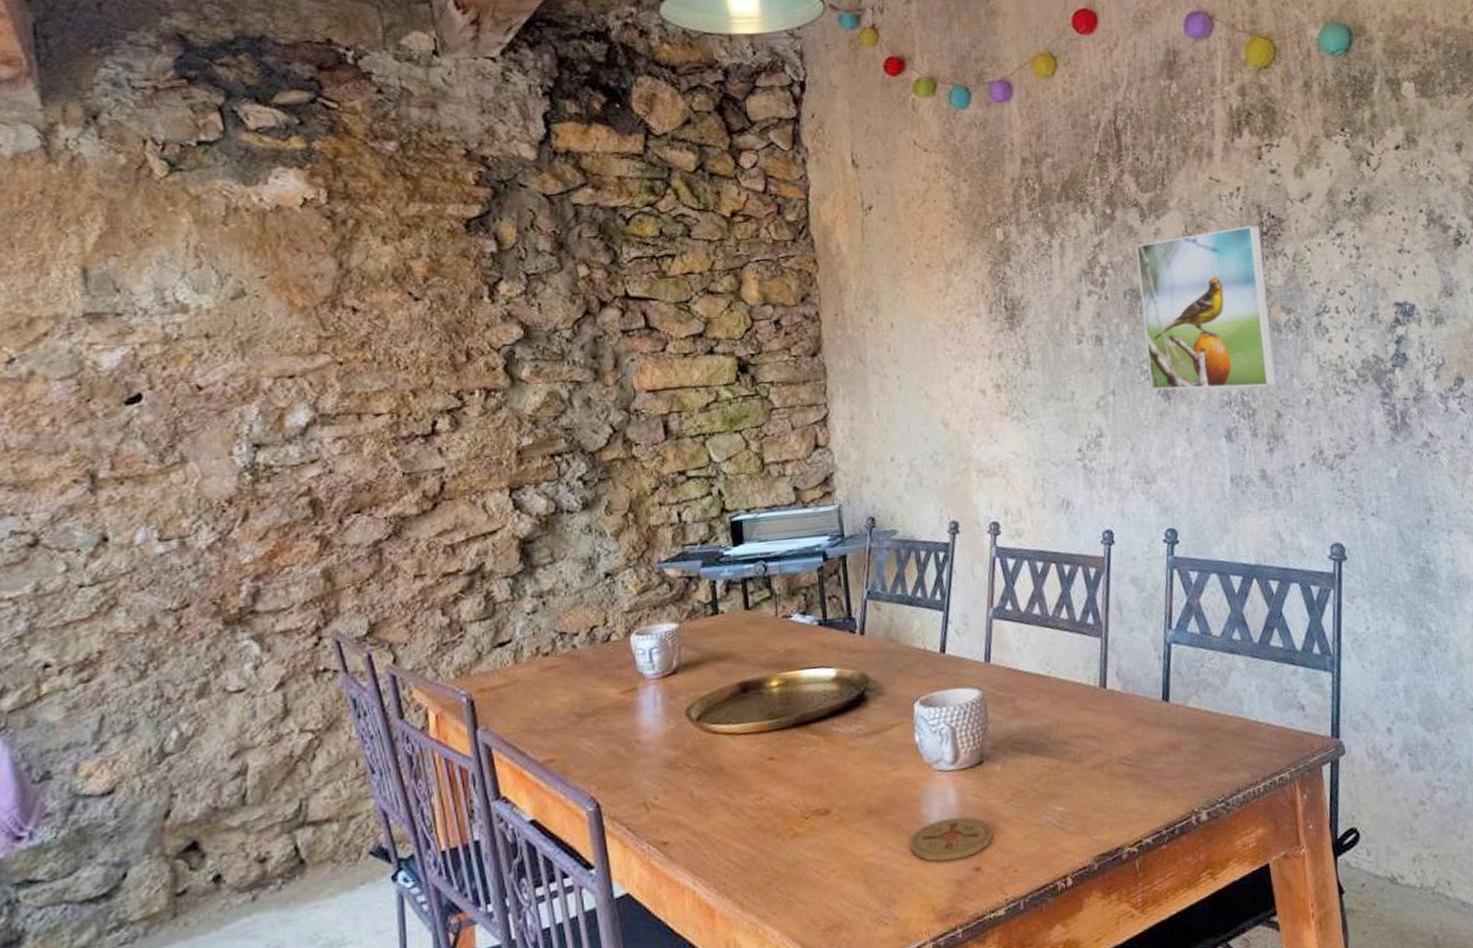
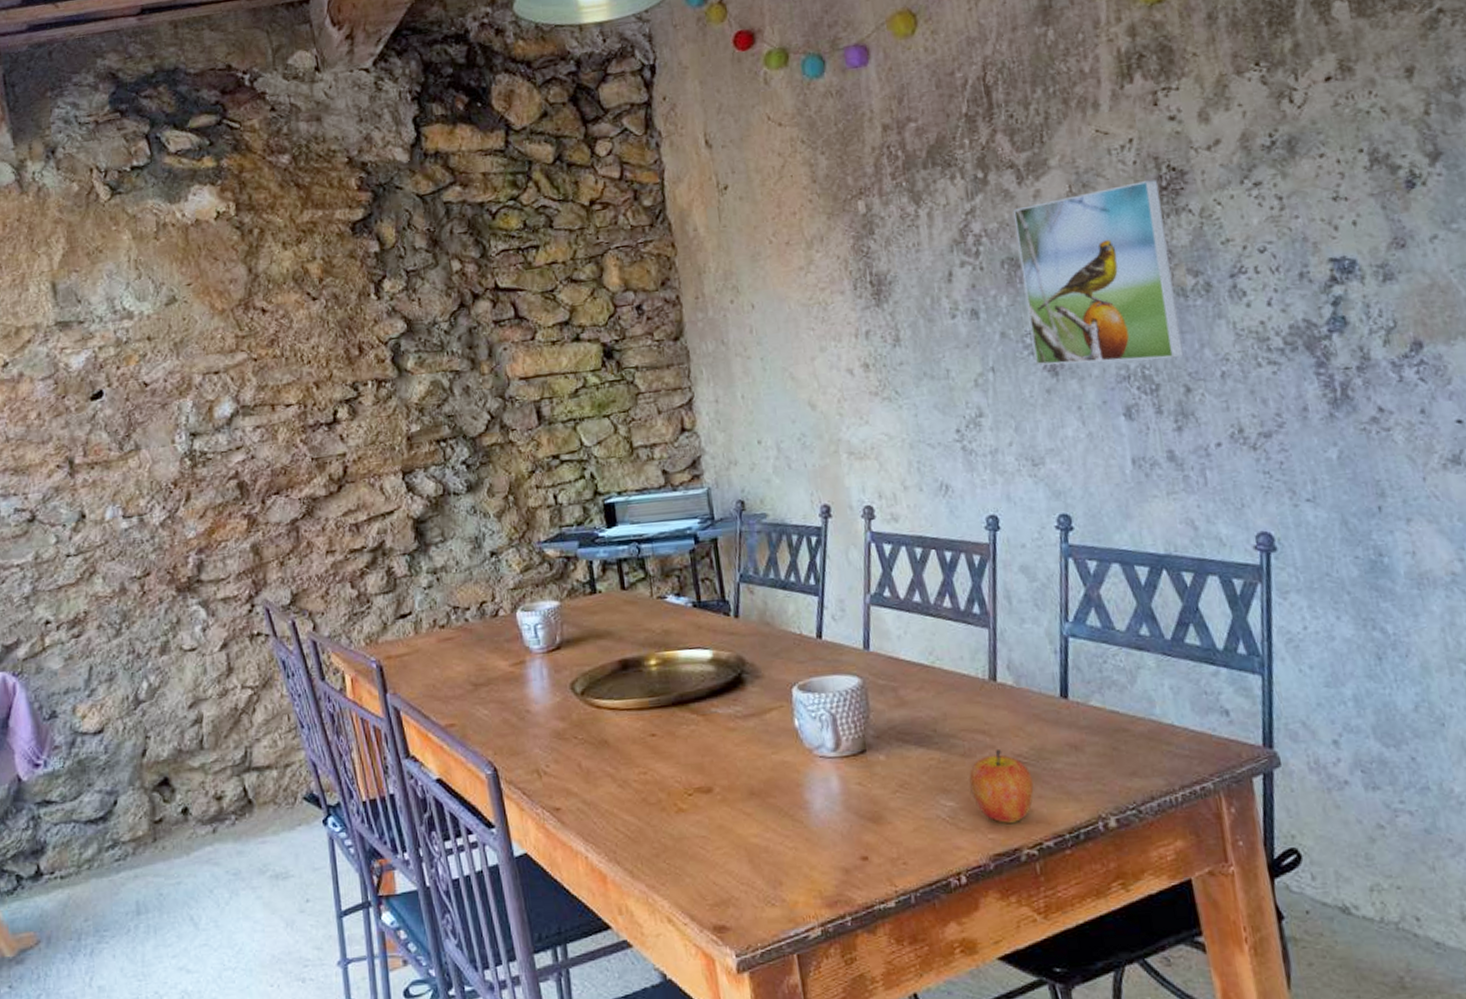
coaster: present [909,817,993,862] -> none [793,804,880,848]
apple: none [1078,752,1136,824] -> present [969,748,1034,823]

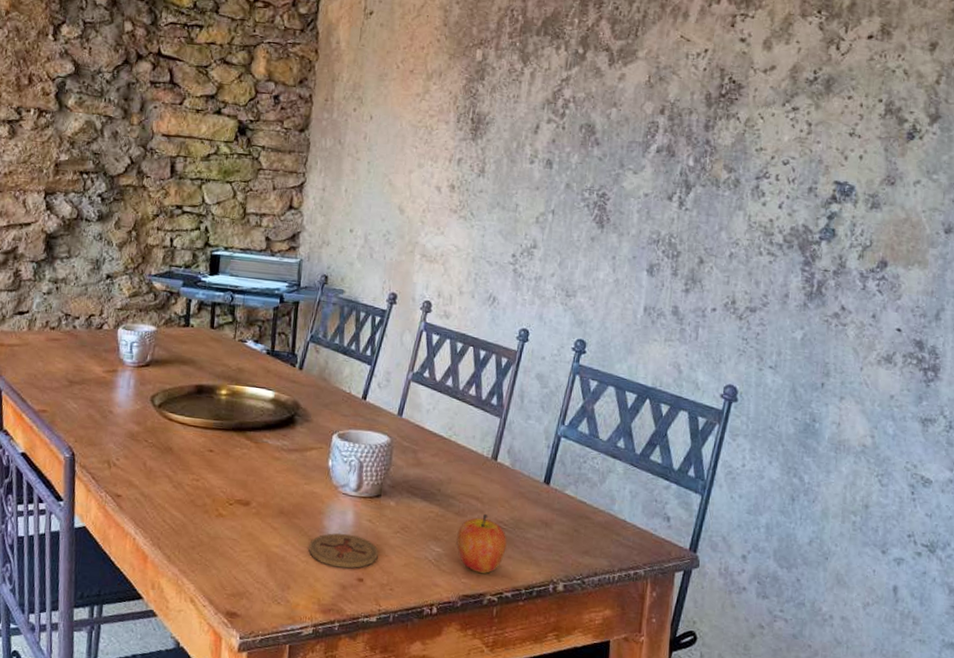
coaster: none [793,804,880,848] -> present [308,533,378,569]
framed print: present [1012,180,1184,366] -> none [588,85,719,234]

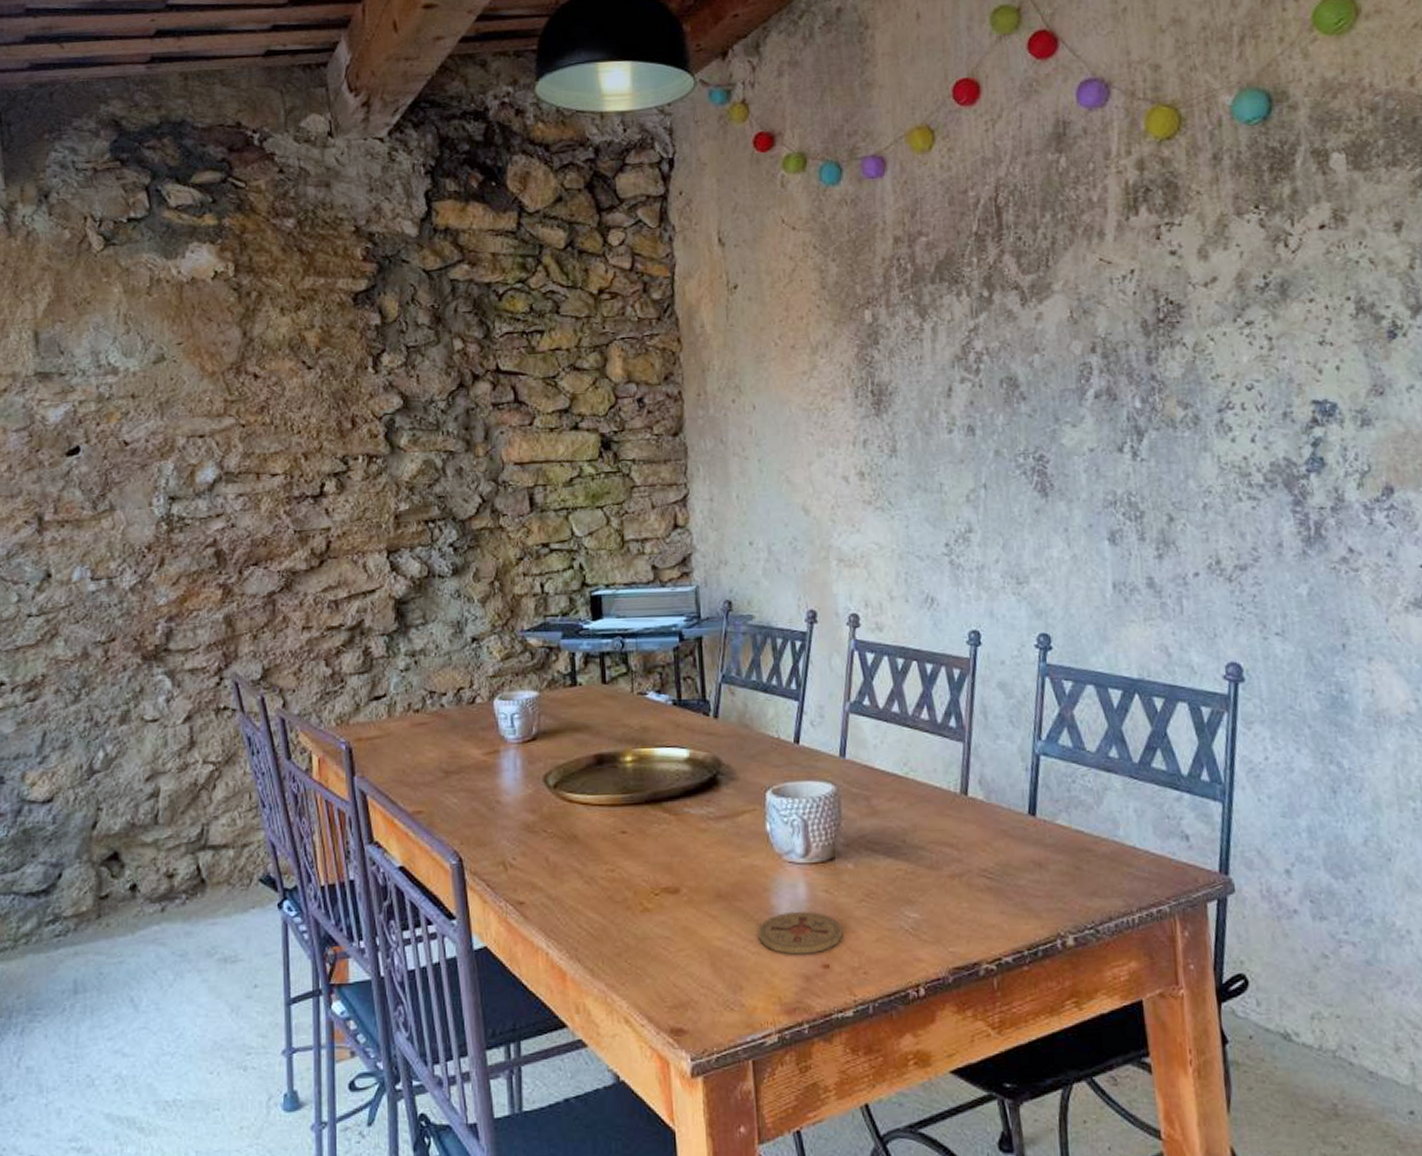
apple: present [456,513,507,573] -> none [934,862,997,937]

